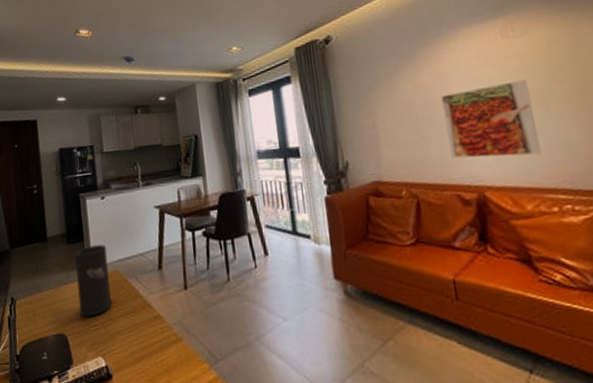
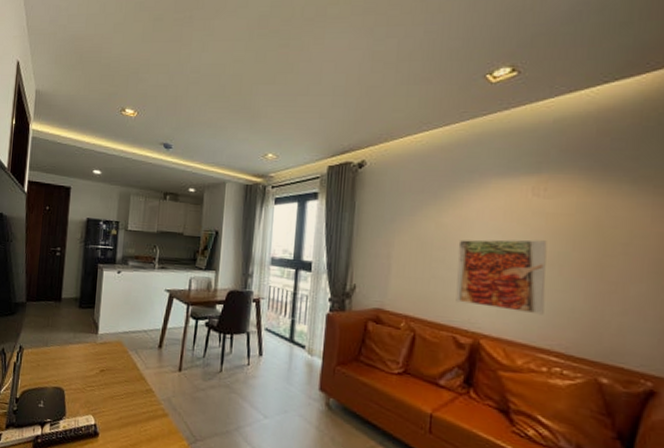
speaker: present [74,245,113,317] -> none [79,313,115,378]

